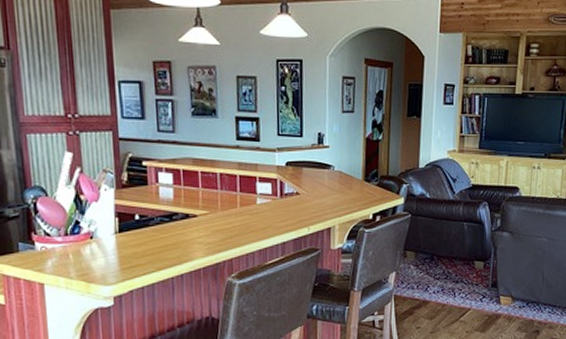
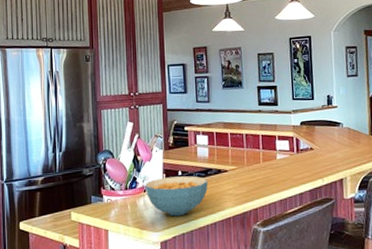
cereal bowl: none [92,220,174,268] -> present [145,176,209,217]

